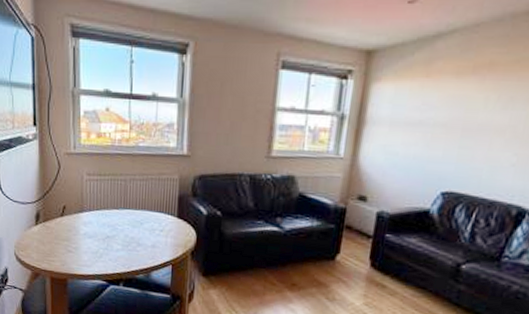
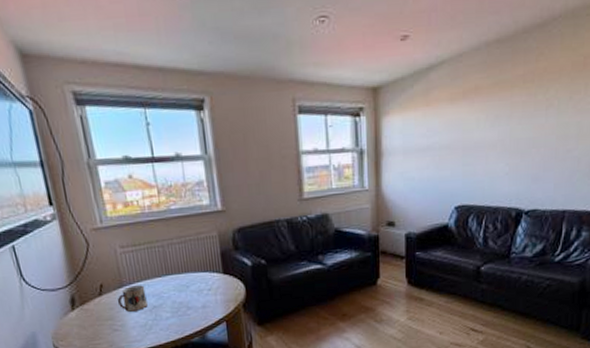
mug: none [75,212,102,238] -> present [117,285,148,312]

